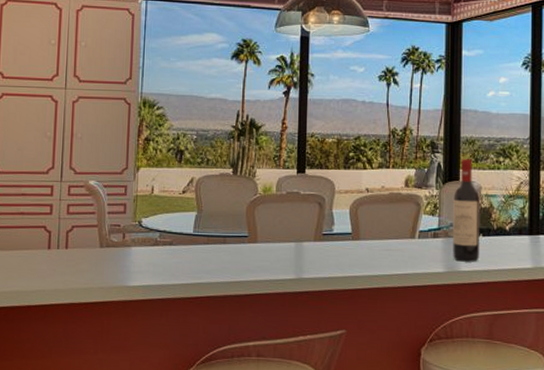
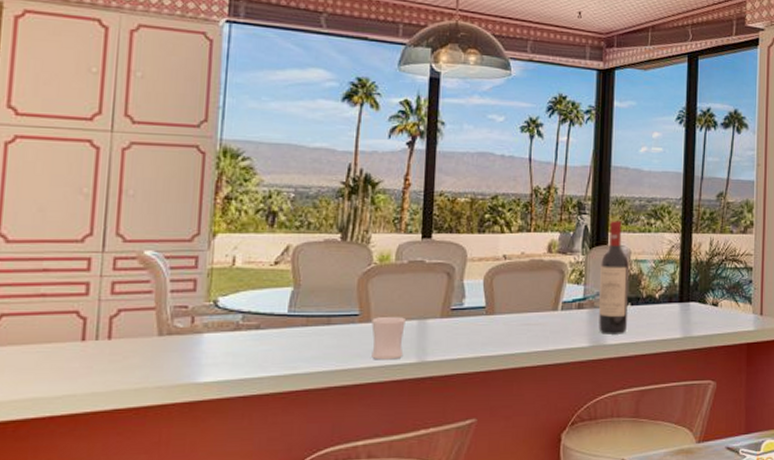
mug: none [258,239,285,275] -> present [371,317,405,360]

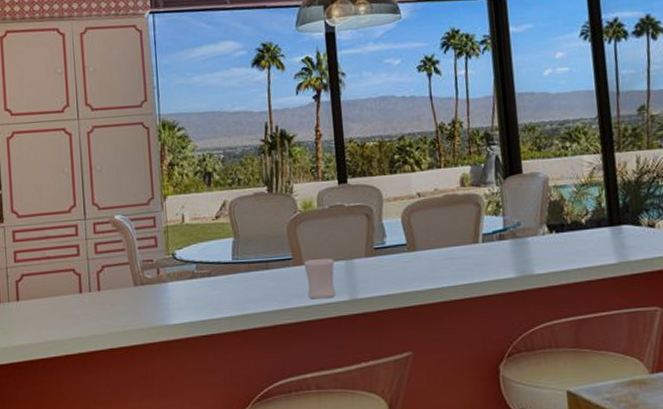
wine bottle: present [599,221,629,334] -> none [517,148,555,264]

